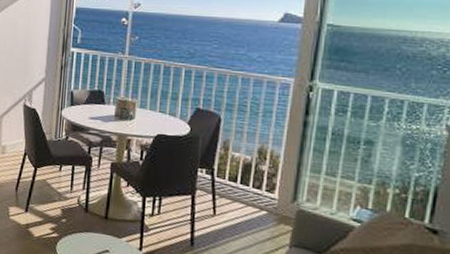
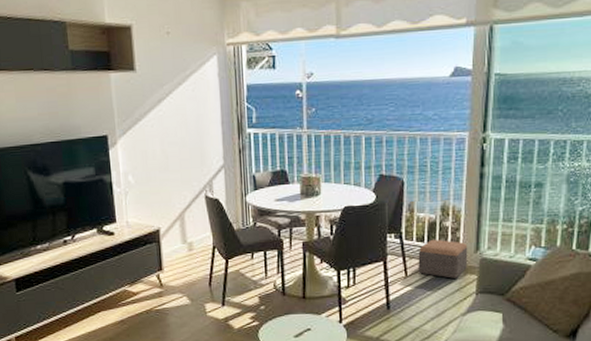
footstool: none [228,181,284,226] -> present [418,239,468,279]

